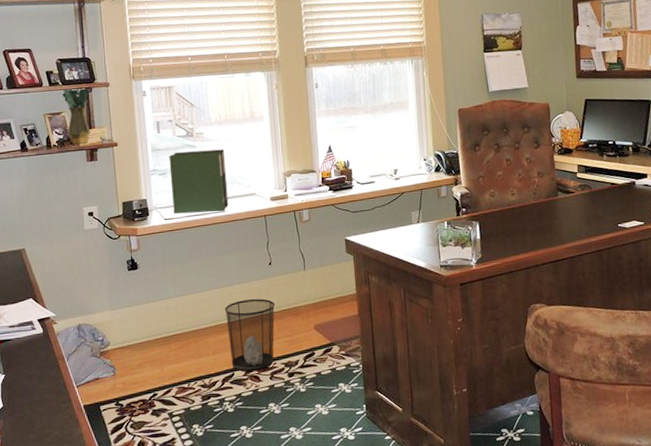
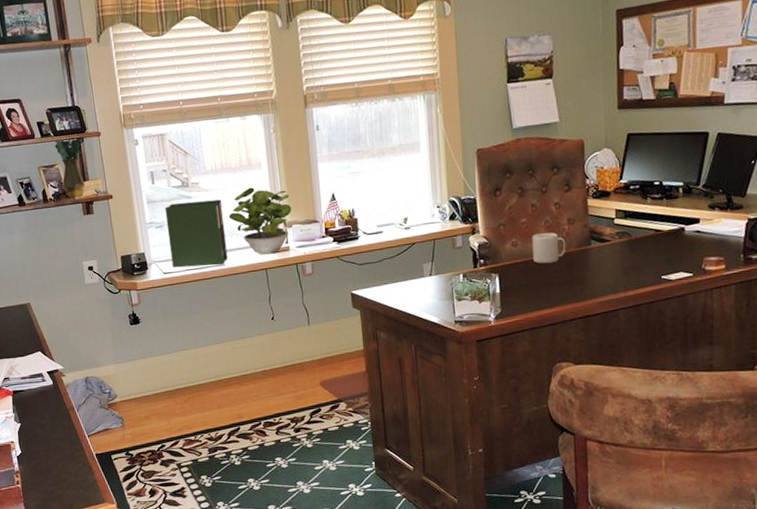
waste bin: present [224,298,275,372] -> none [227,354,279,426]
potted plant: none [230,138,291,202] -> present [228,187,292,255]
mug: none [507,184,537,213] -> present [532,232,566,264]

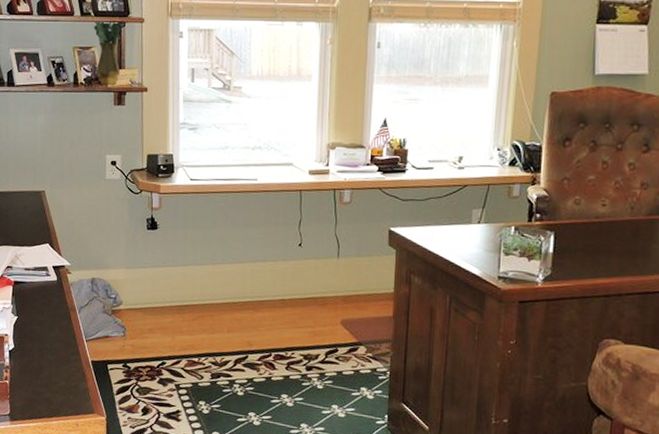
binder: present [165,199,228,268] -> none [200,105,264,179]
potted plant: present [228,187,292,255] -> none [268,100,338,175]
mug: present [532,232,566,264] -> none [594,193,635,230]

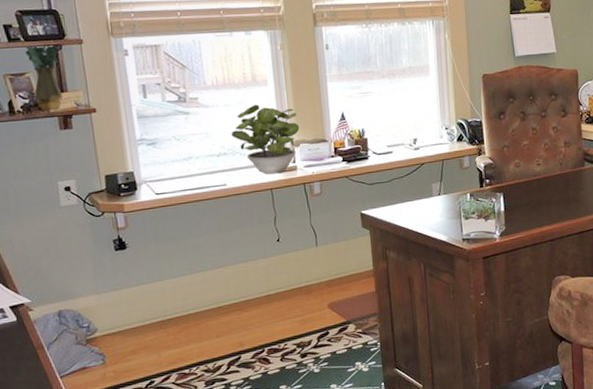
potted plant: none [268,100,338,175] -> present [231,104,300,175]

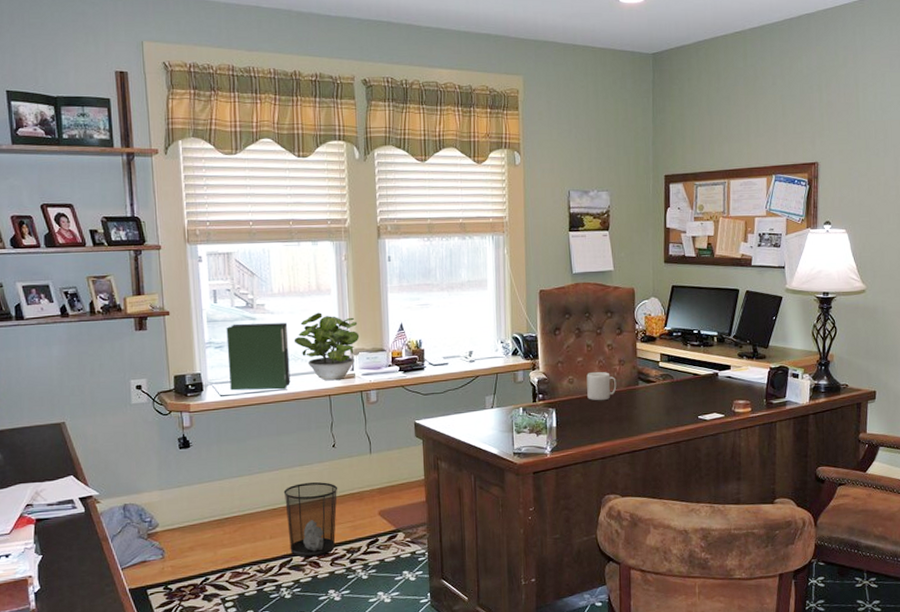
vase: present [26,45,62,110] -> none [108,250,141,311]
binder: none [158,116,230,189] -> present [226,323,291,391]
waste bin: none [228,277,285,355] -> present [283,482,338,557]
mug: none [533,154,563,184] -> present [586,371,617,401]

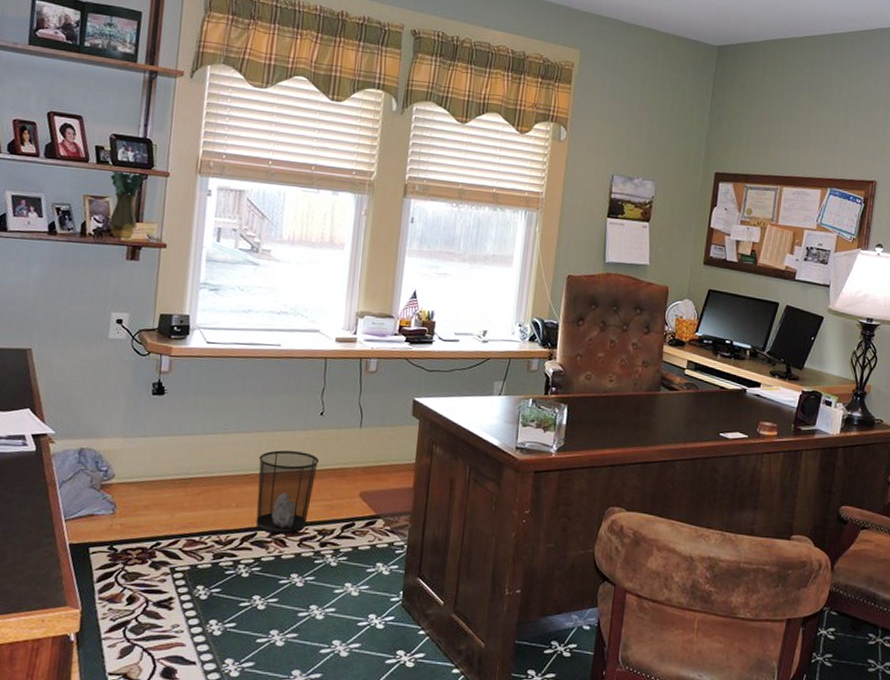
vase: none [108,250,141,311] -> present [109,170,146,238]
binder: present [226,323,291,391] -> none [219,267,293,345]
potted plant: present [294,312,360,381] -> none [296,267,368,343]
mug: present [586,371,617,401] -> none [603,370,637,404]

